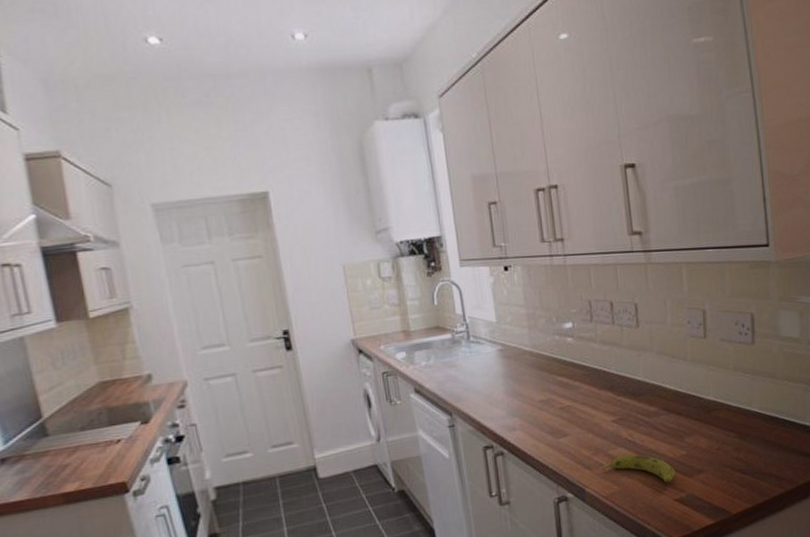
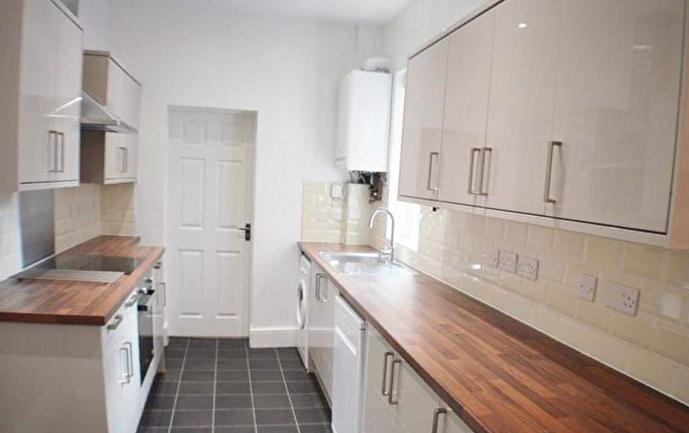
fruit: present [602,454,676,483] -> none [481,386,544,418]

